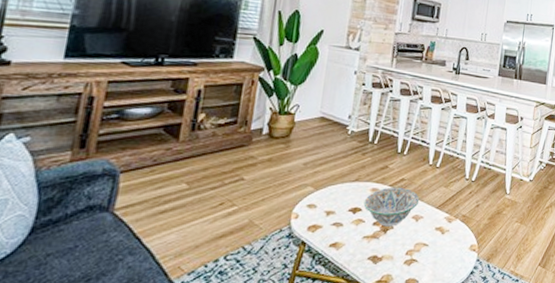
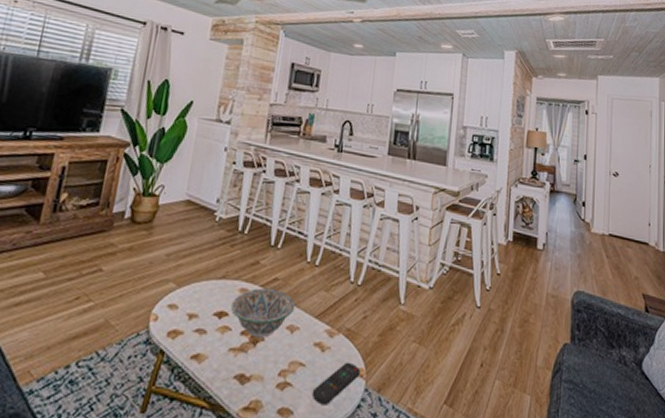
remote control: none [433,240,474,274] -> present [311,362,361,406]

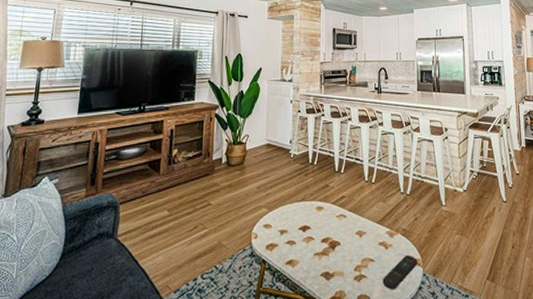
decorative bowl: present [230,287,296,338] -> none [311,204,361,243]

